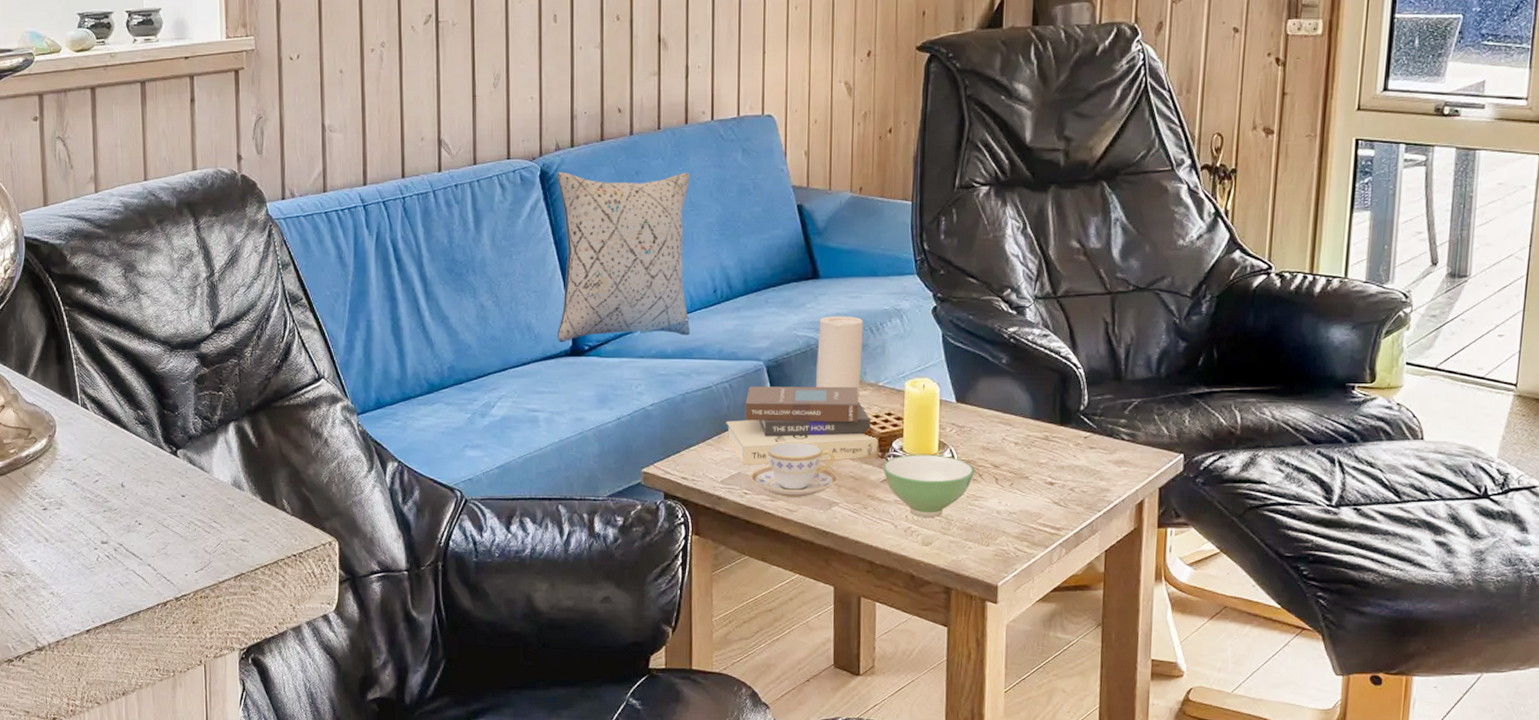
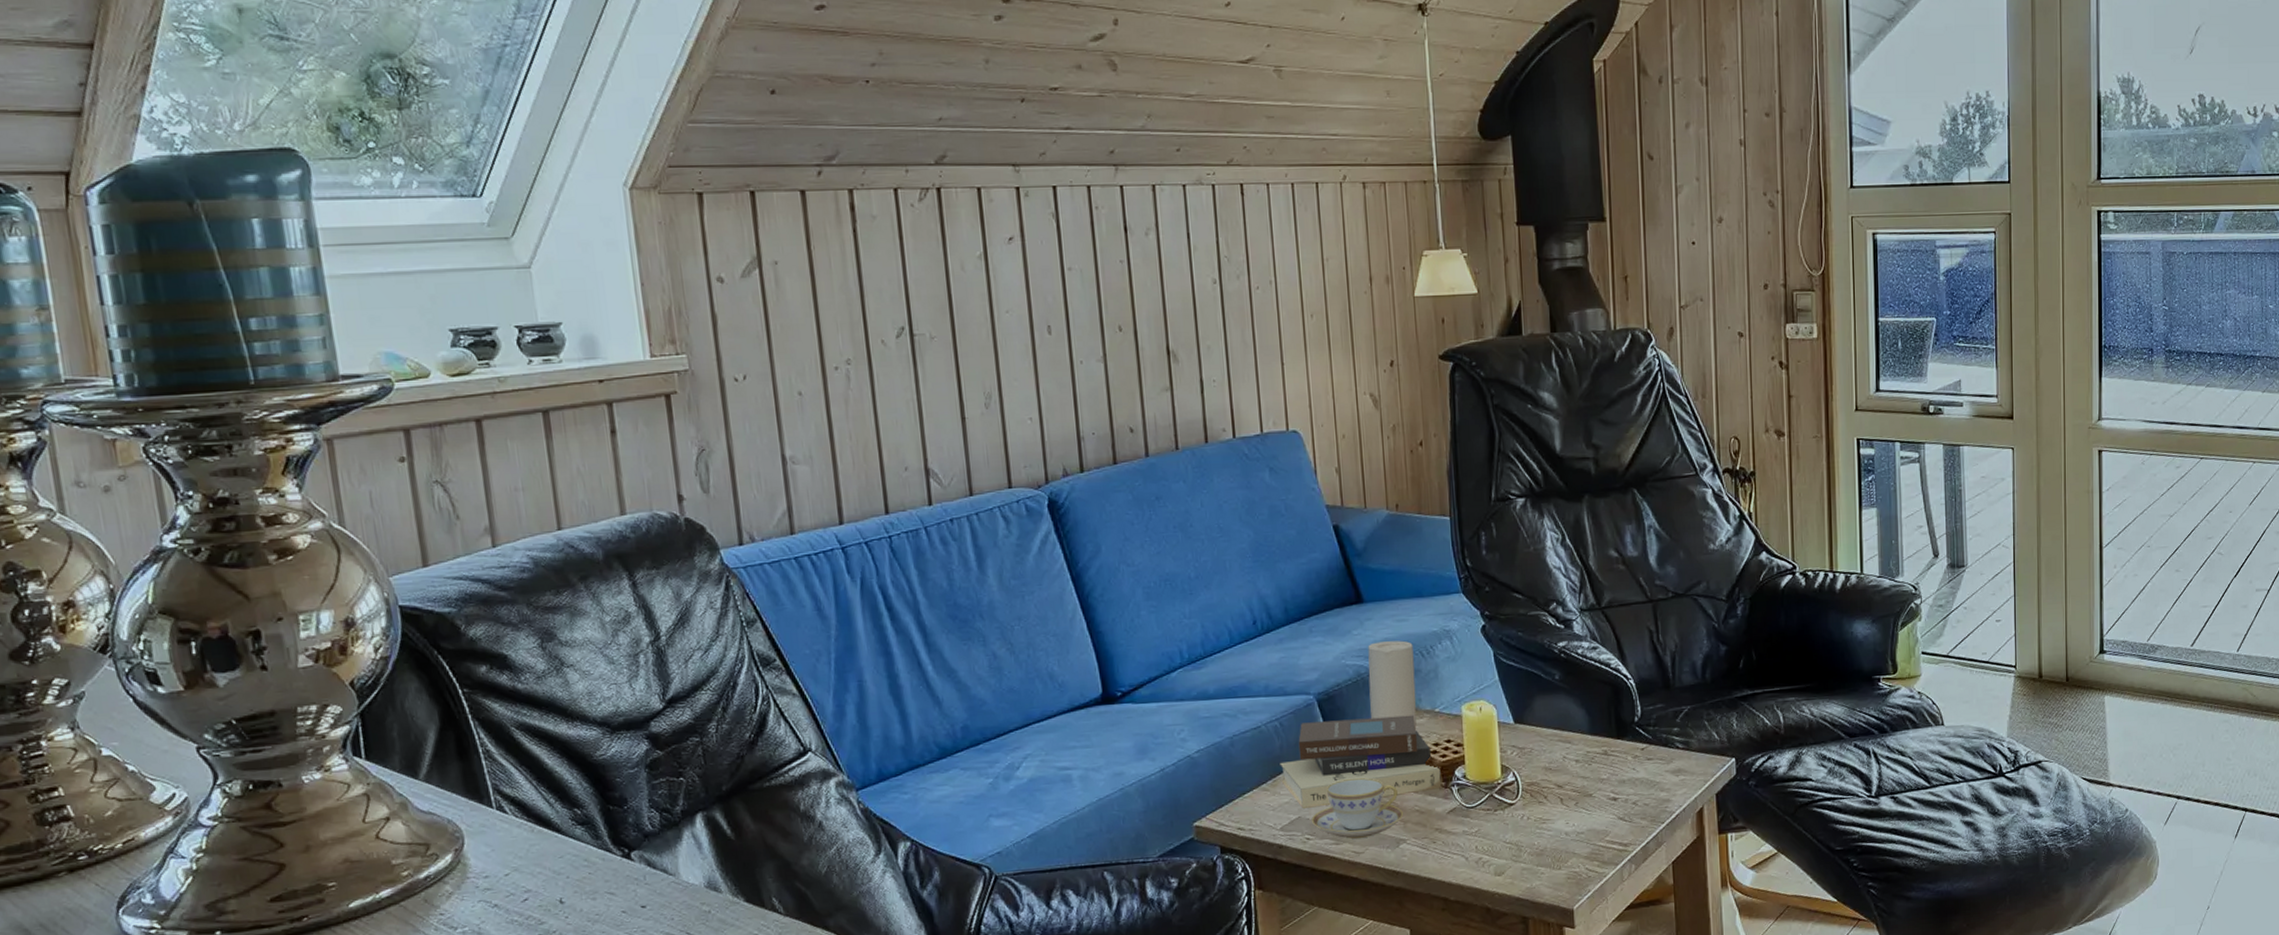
pillow: present [557,171,690,342] -> none [1067,496,1232,690]
bowl: present [881,454,976,517] -> none [1446,779,1540,846]

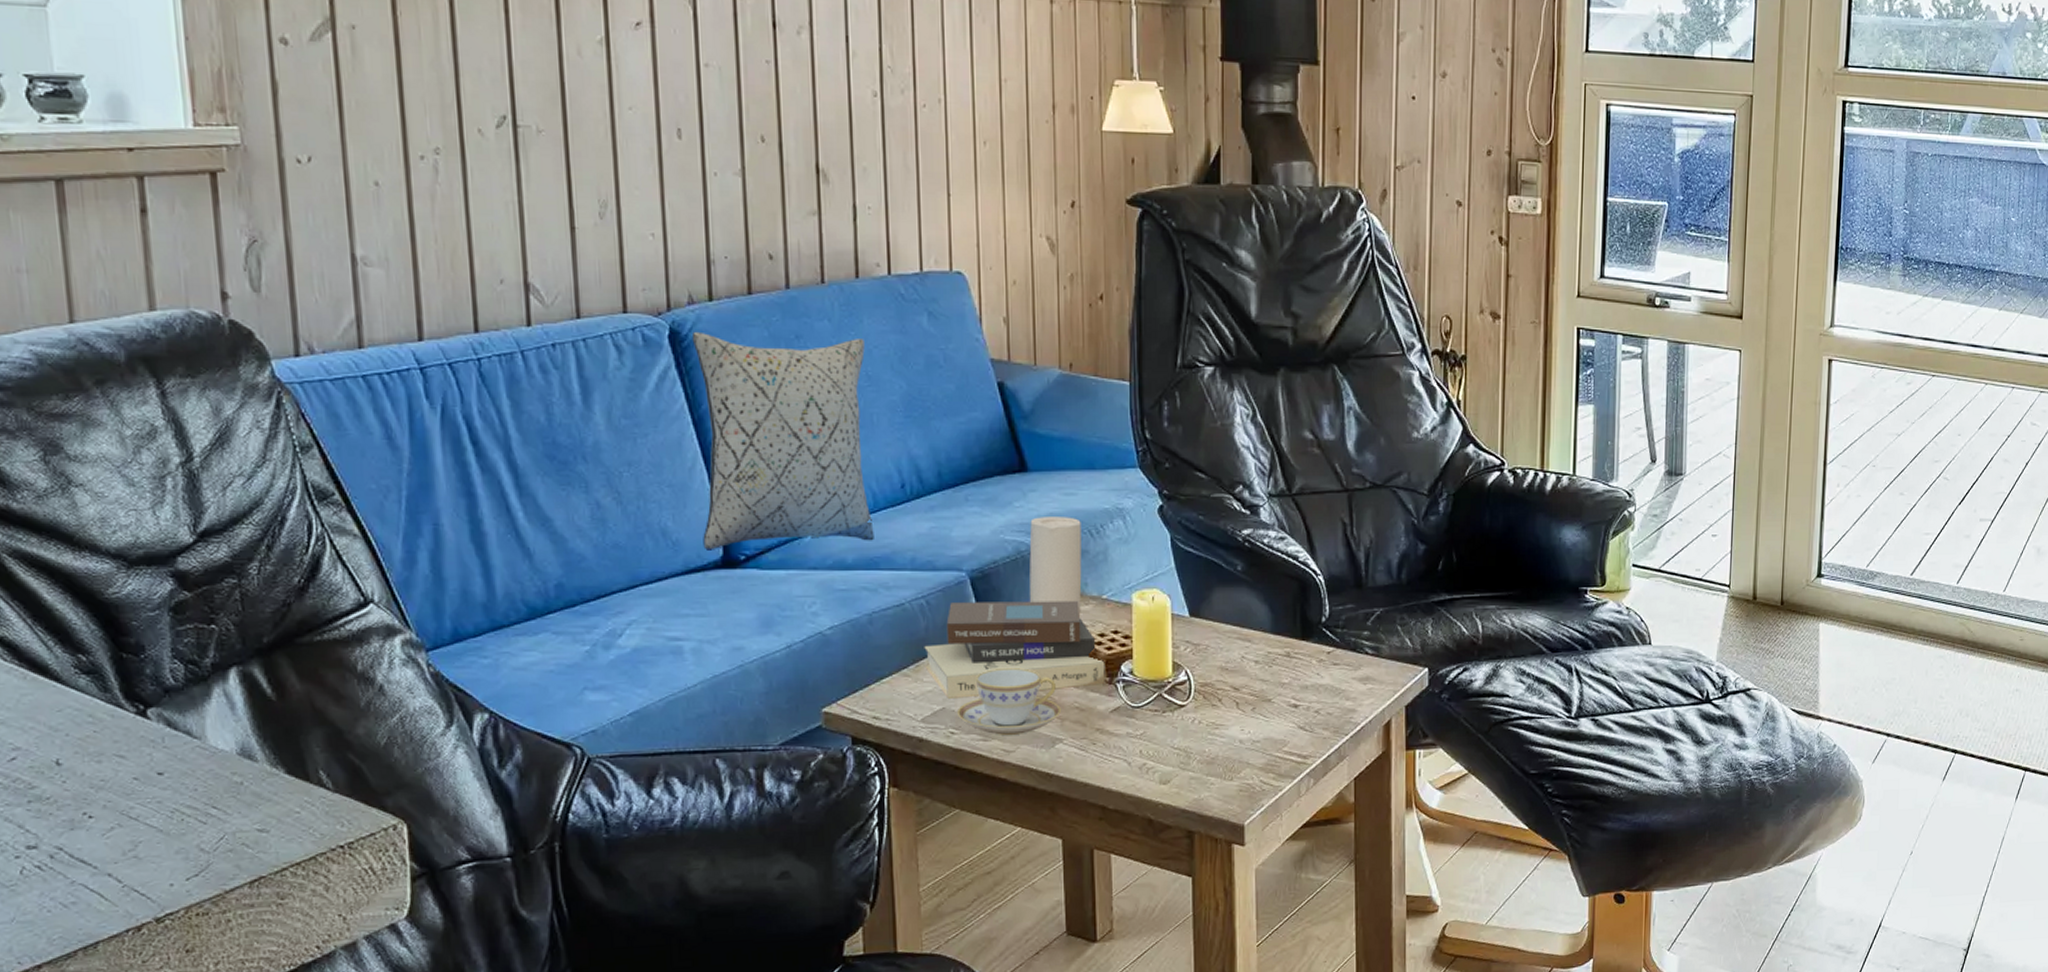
pillow: none [1067,496,1232,690] -> present [691,331,874,551]

